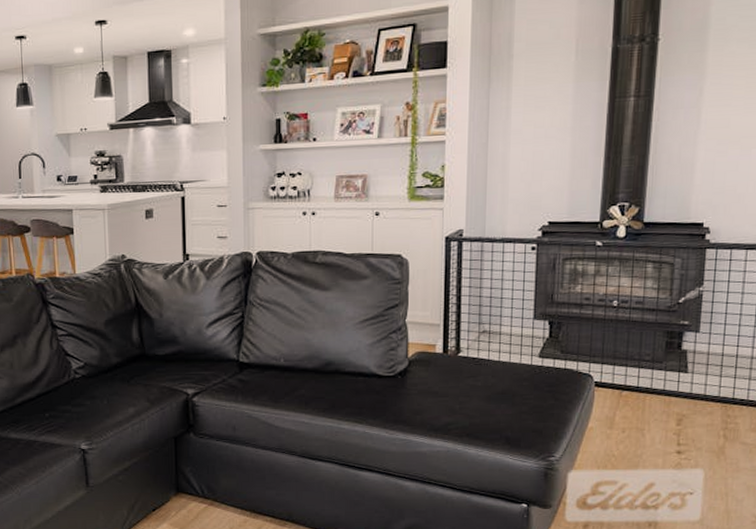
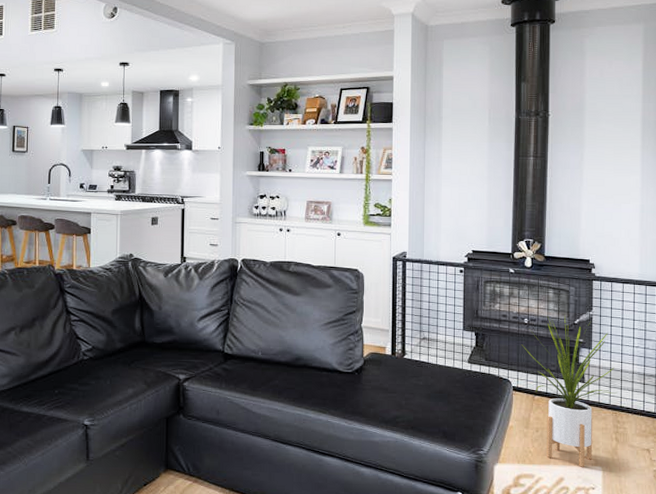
house plant: none [607,293,730,470] -> present [521,315,618,467]

